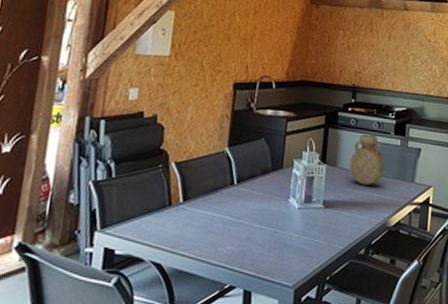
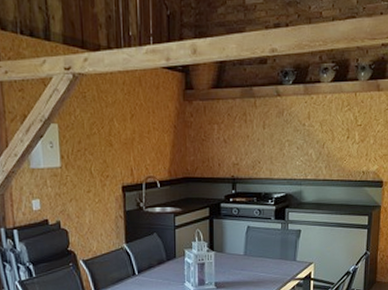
vase: present [349,134,386,186] -> none [235,221,269,267]

